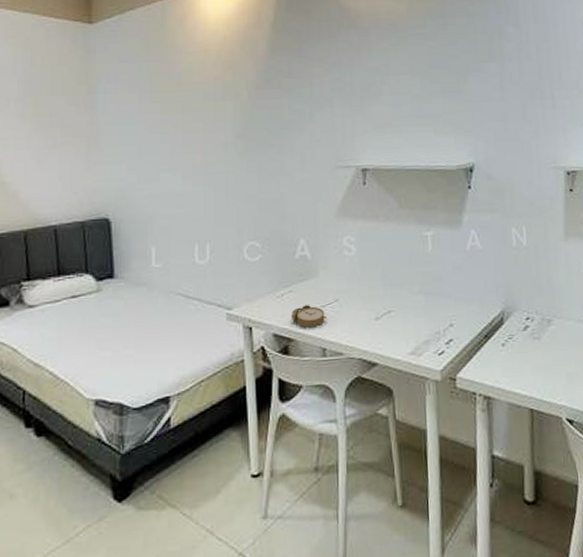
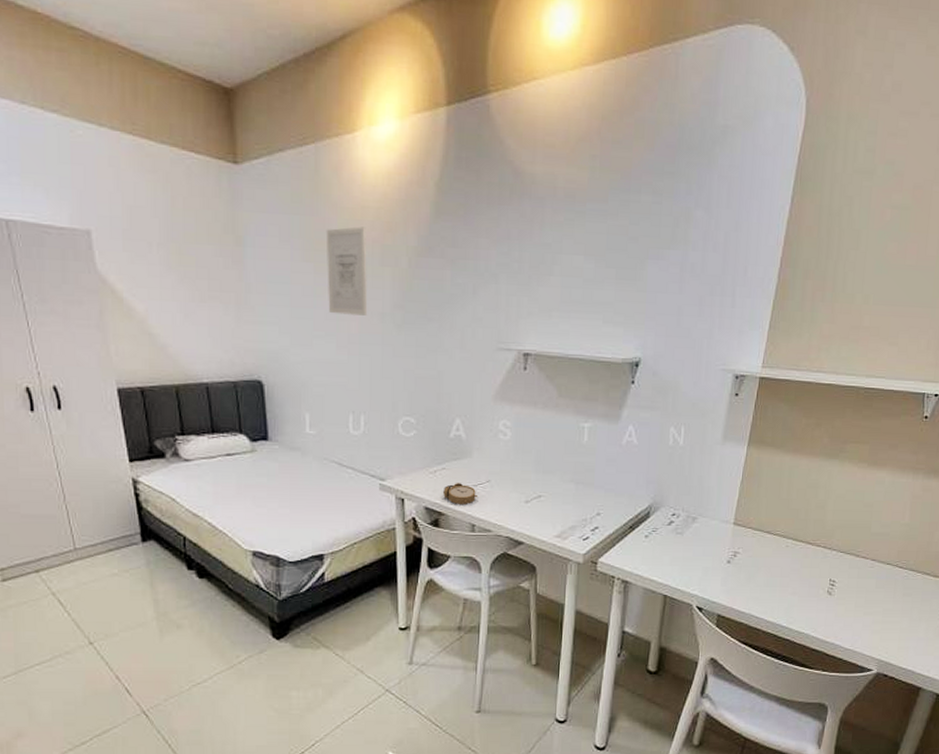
wall art: none [171,67,212,148] -> present [326,226,368,316]

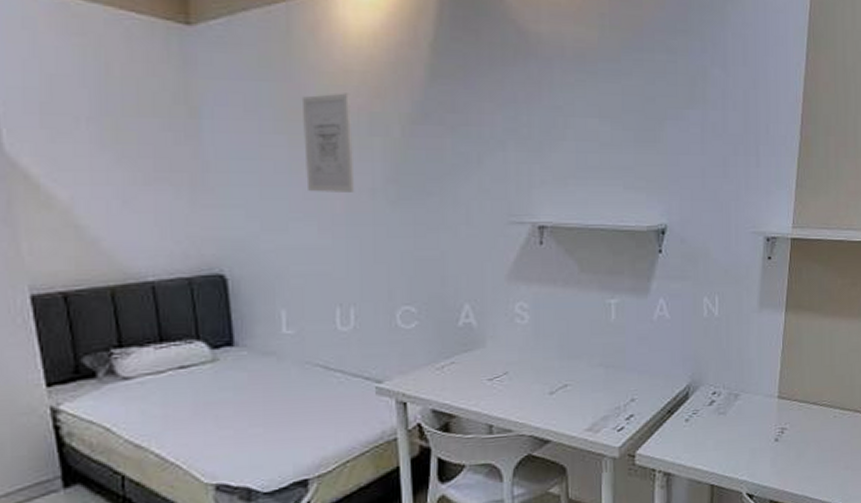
alarm clock: present [442,483,479,504] -> none [452,378,495,403]

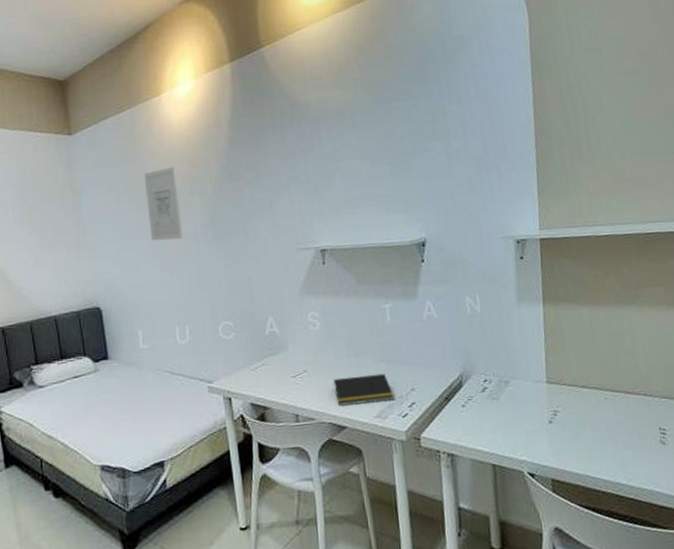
notepad: none [539,380,611,416] -> present [333,373,395,406]

